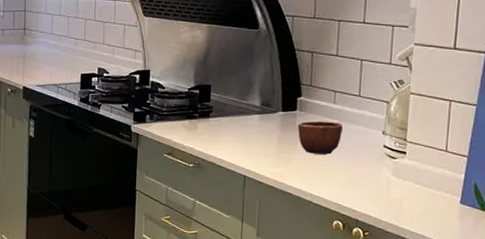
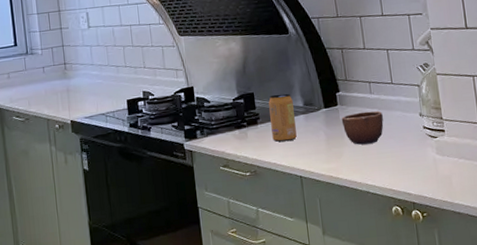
beverage can: none [222,90,250,140] -> present [268,93,297,142]

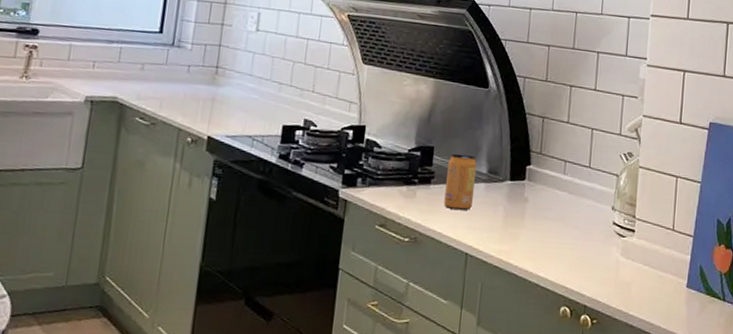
mug: present [341,110,384,145] -> none [525,192,572,231]

